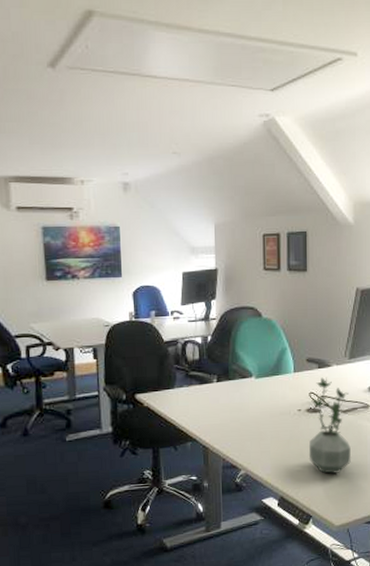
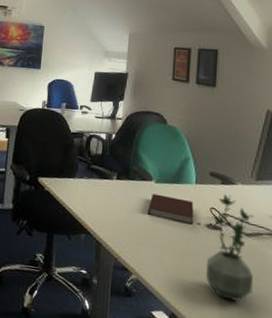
notebook: none [251,389,294,413] -> present [148,193,194,225]

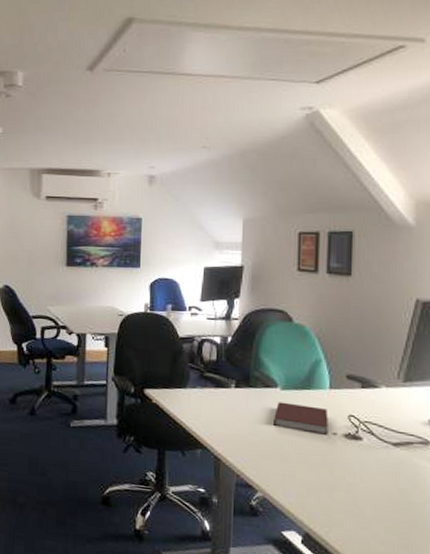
potted plant: present [205,194,254,301] -> none [344,399,404,519]

